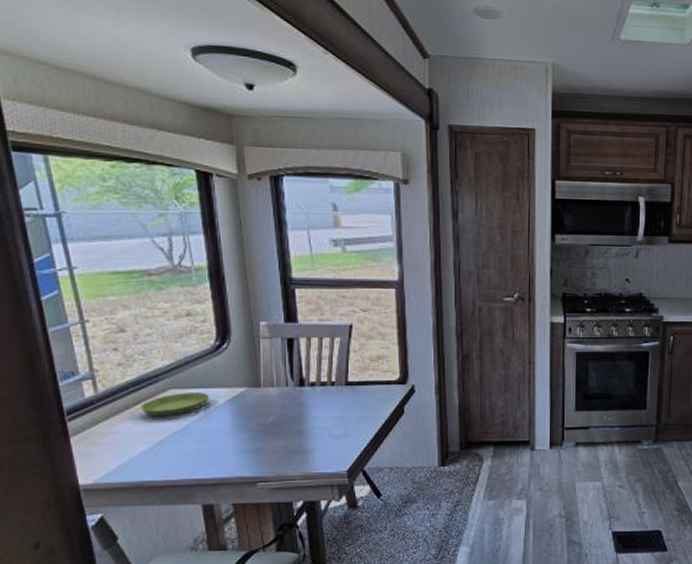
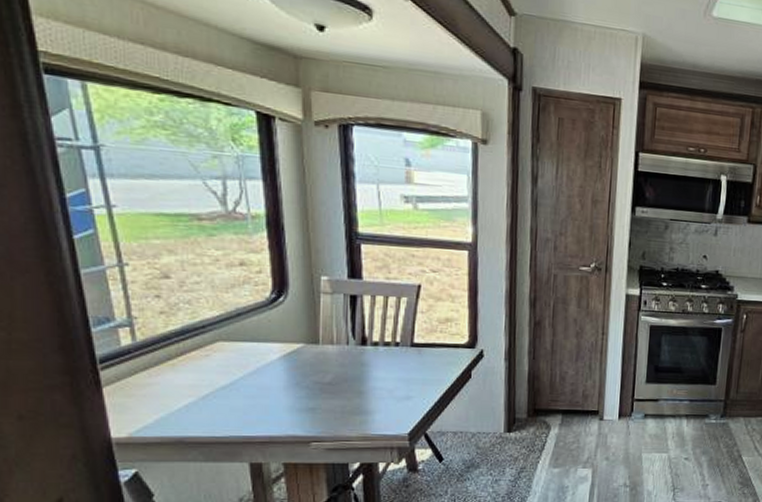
saucer: present [141,393,209,417] -> none [185,346,262,370]

